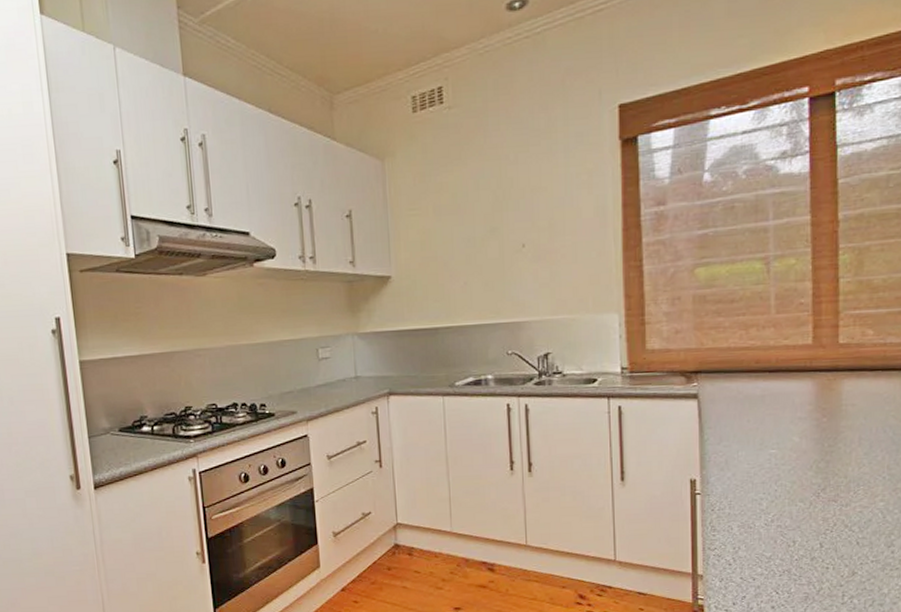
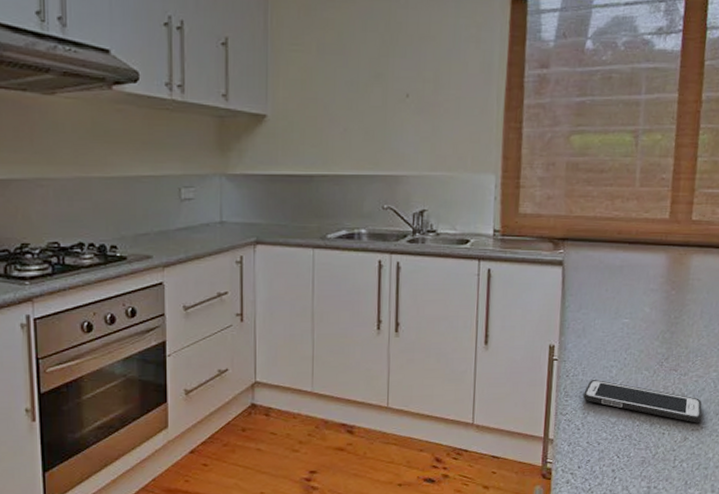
cell phone: none [732,513,871,557] -> present [583,380,703,423]

